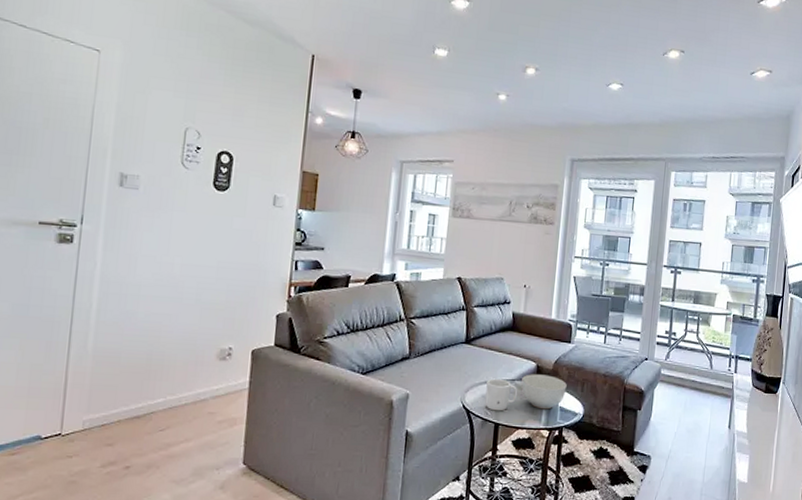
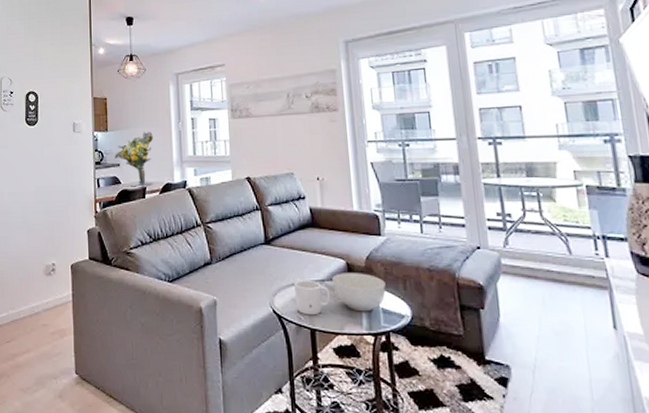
bouquet: none [319,216,366,275] -> present [114,131,153,186]

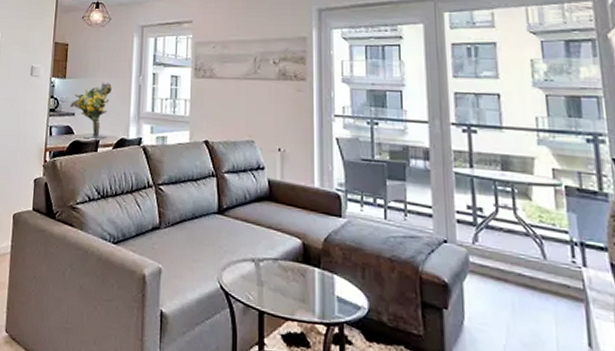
mug: present [294,280,331,316] -> none [245,256,283,297]
bowl: present [332,273,386,312] -> none [286,253,343,299]

